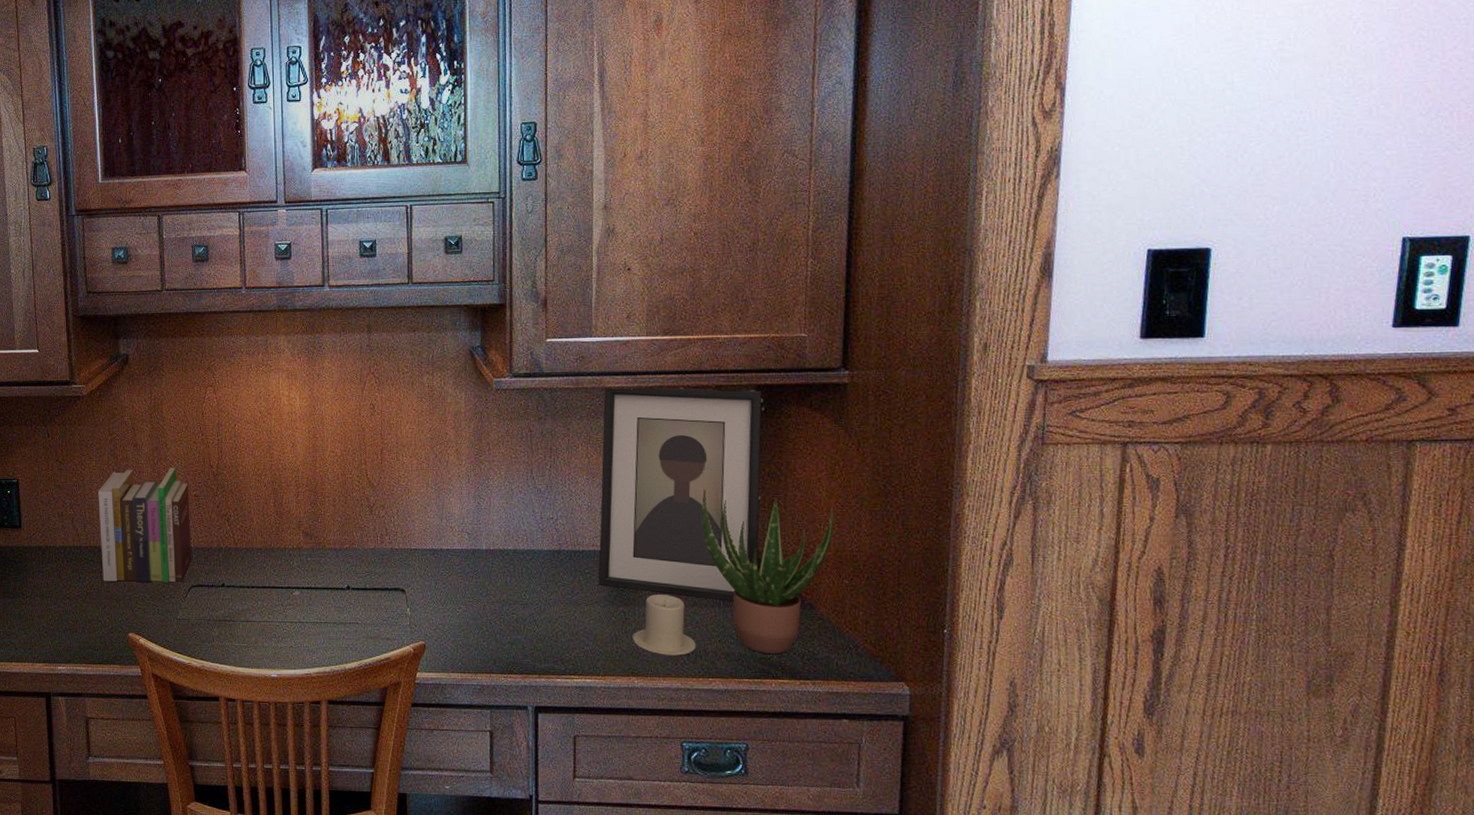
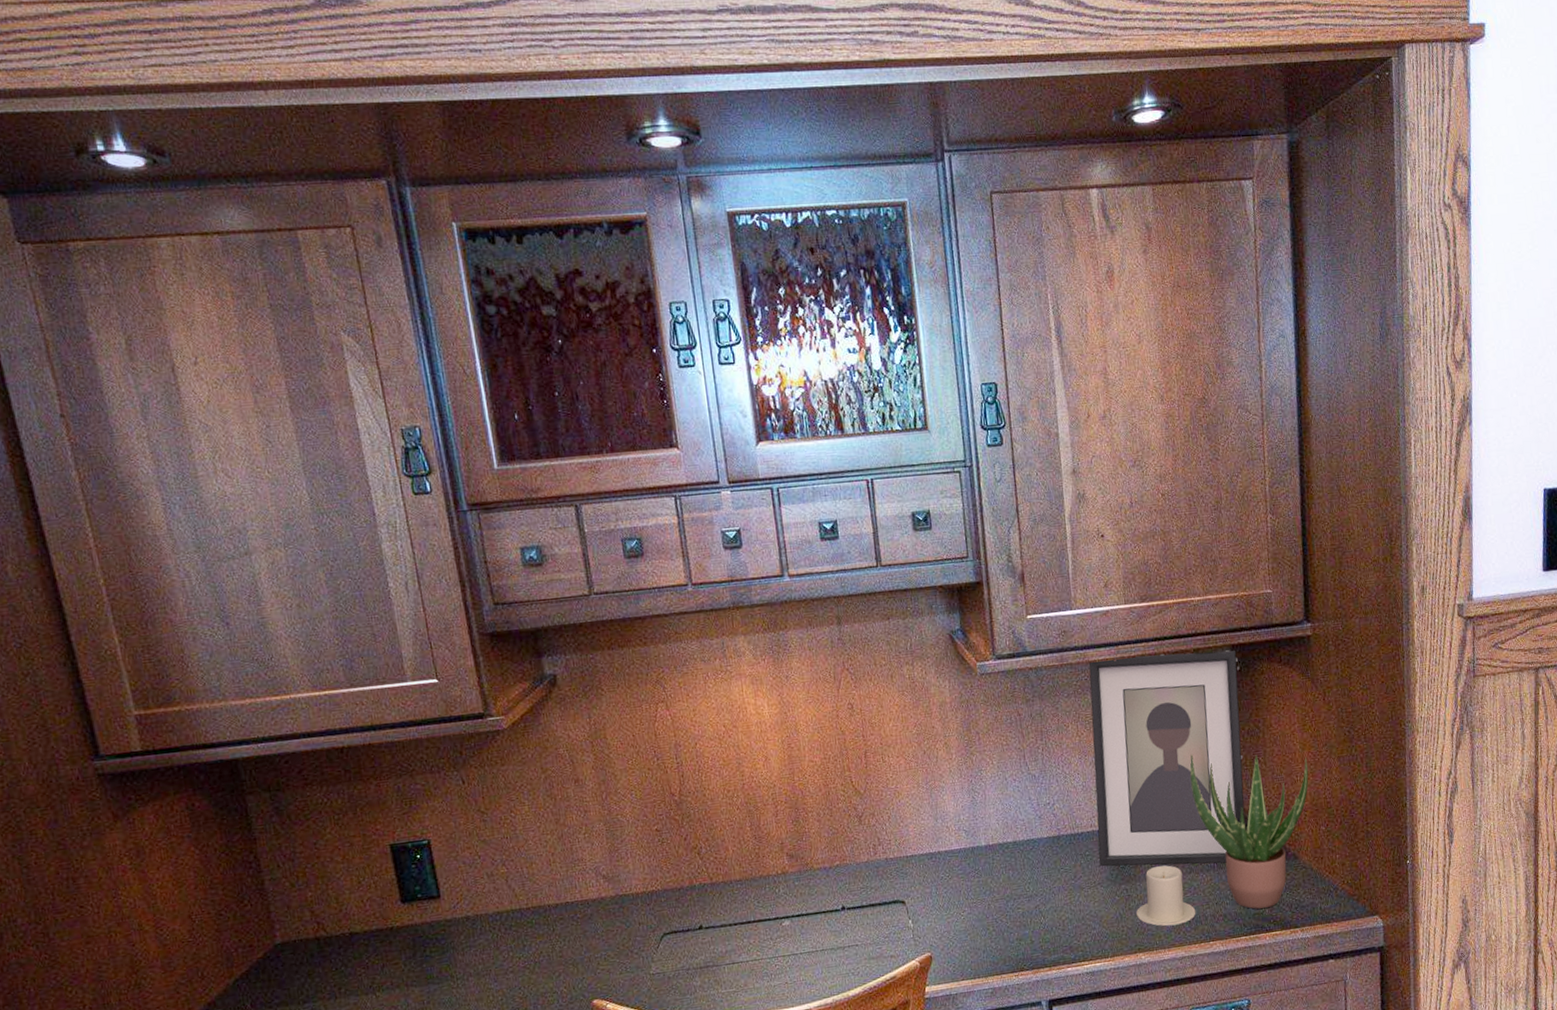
books: present [98,468,192,583] -> none [535,801,661,945]

